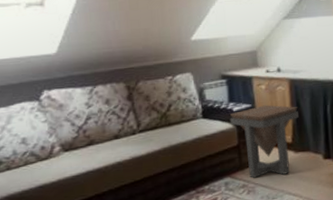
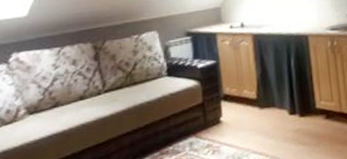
side table: present [230,105,299,178] -> none [194,60,263,137]

